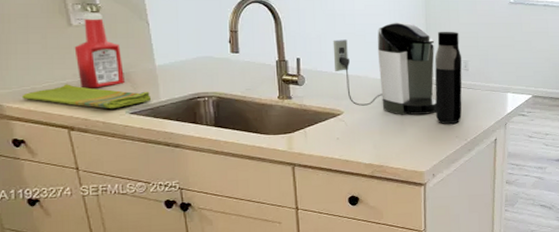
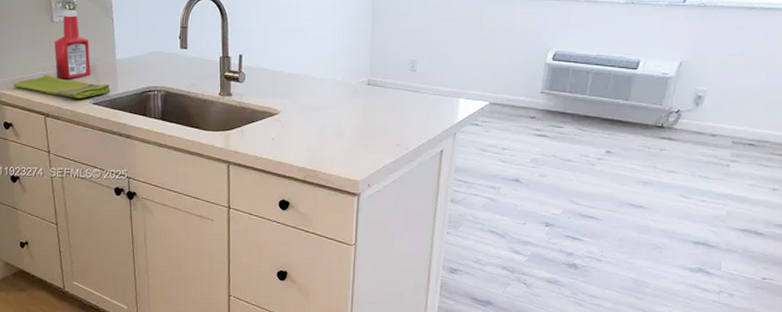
coffee maker: present [333,22,437,115] -> none [274,17,381,118]
water bottle: present [434,31,462,124] -> none [376,27,410,130]

